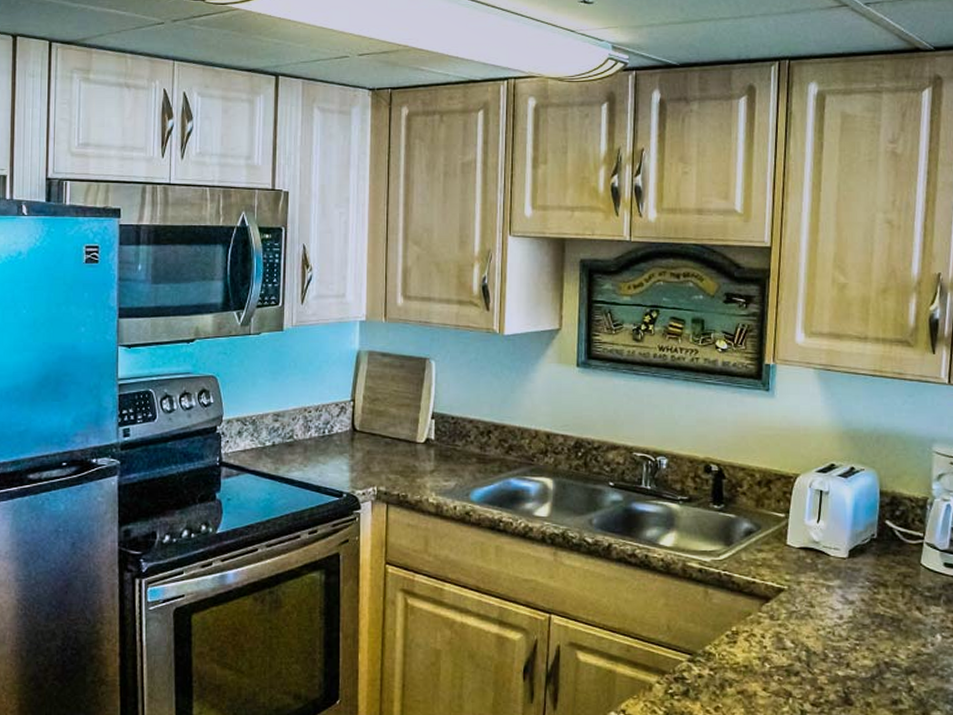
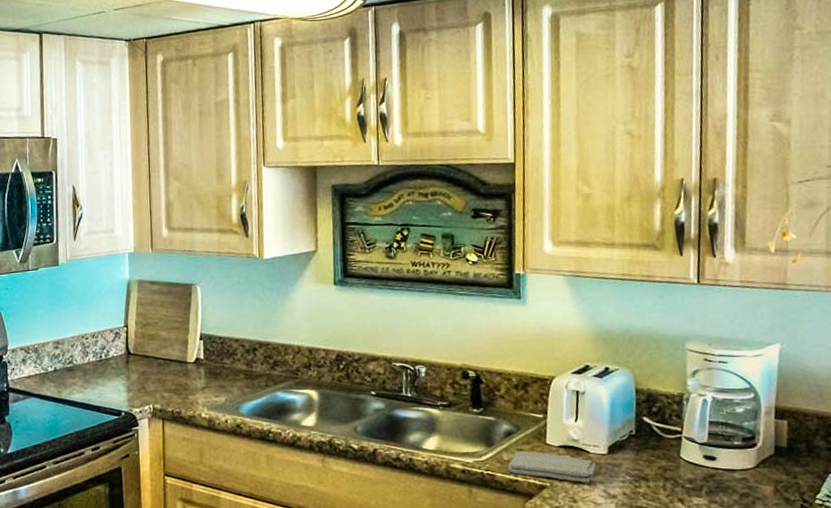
washcloth: none [746,551,836,587] -> present [508,451,596,483]

